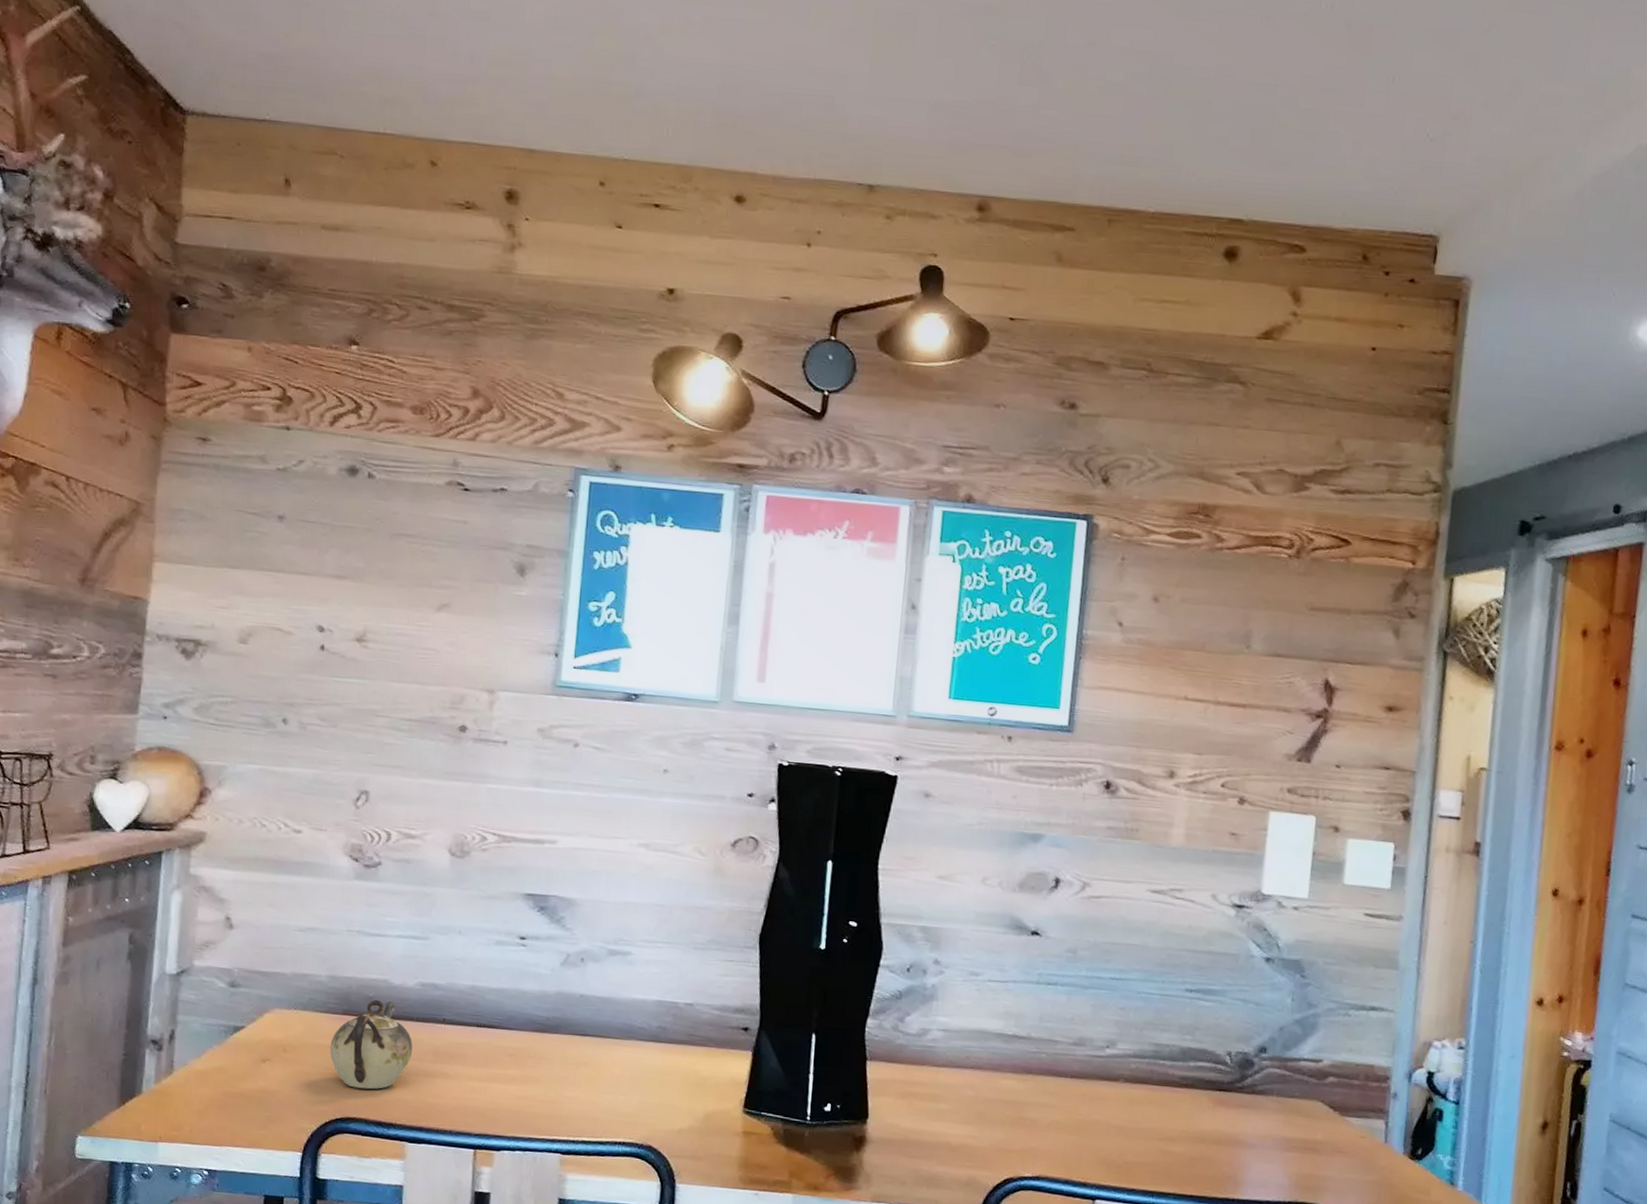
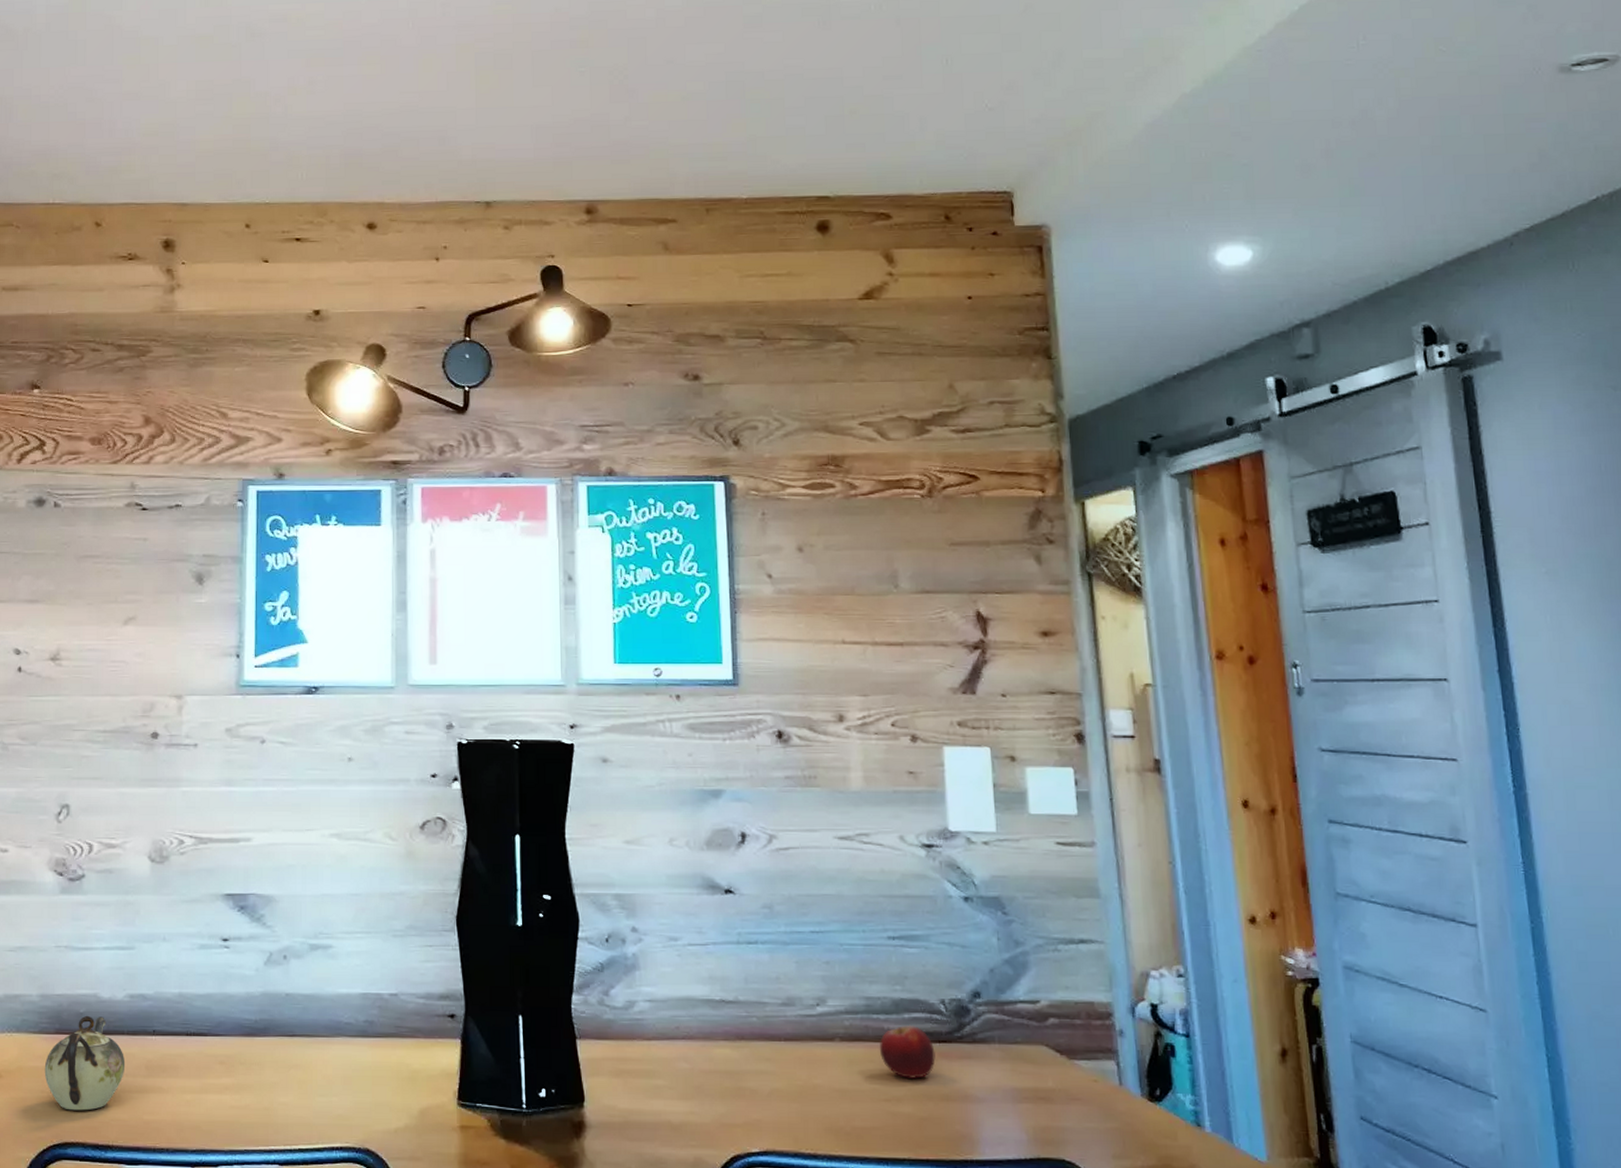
fruit: none [1161,1072,1215,1123] -> present [880,1024,936,1080]

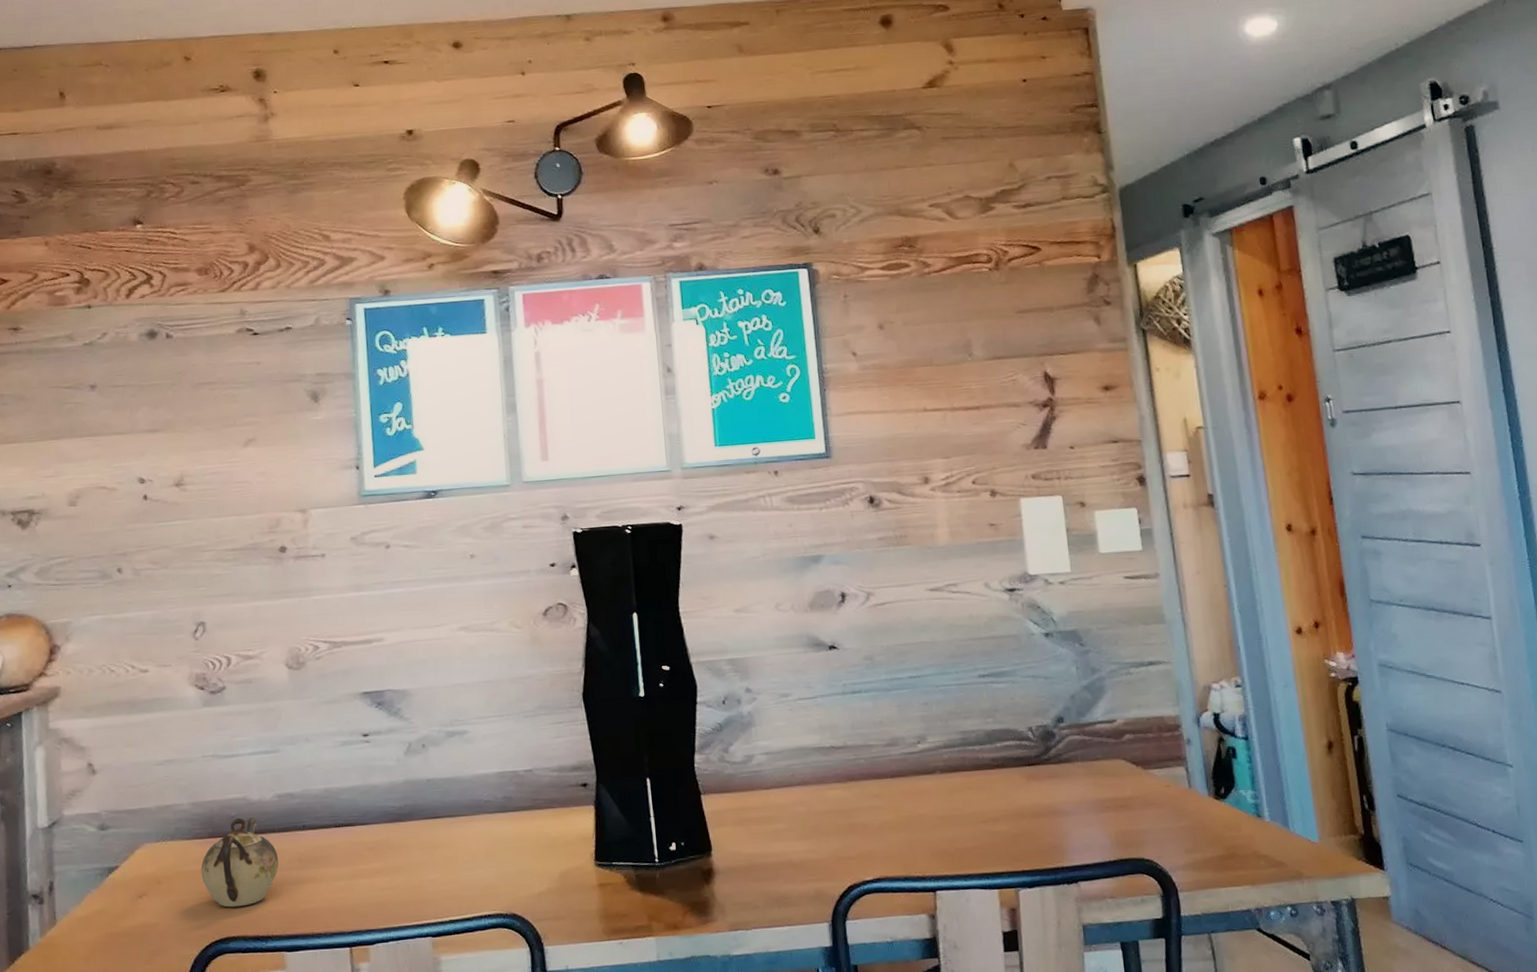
fruit: present [880,1024,936,1080] -> none [976,752,1027,801]

